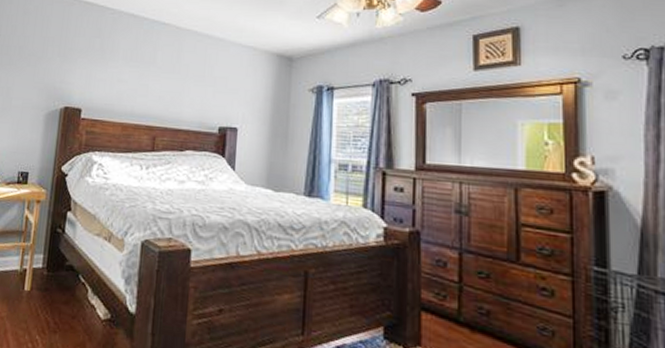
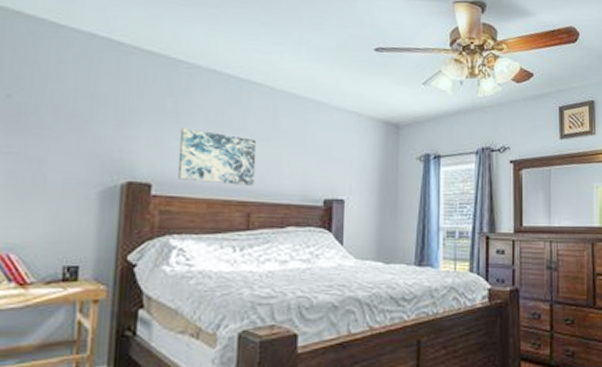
wall art: none [100,63,164,113] -> present [177,127,257,186]

